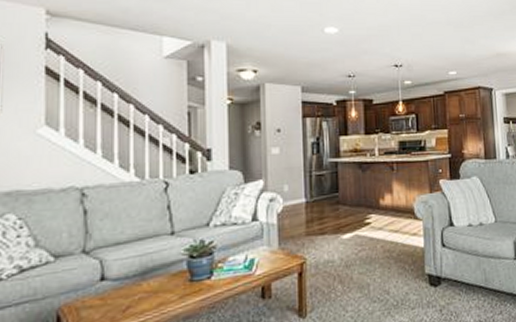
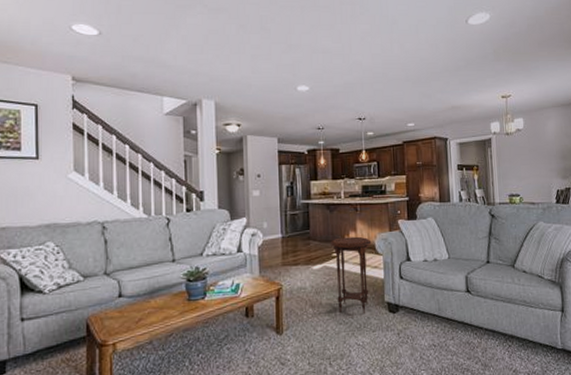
side table: none [363,199,410,289] -> present [331,236,372,313]

